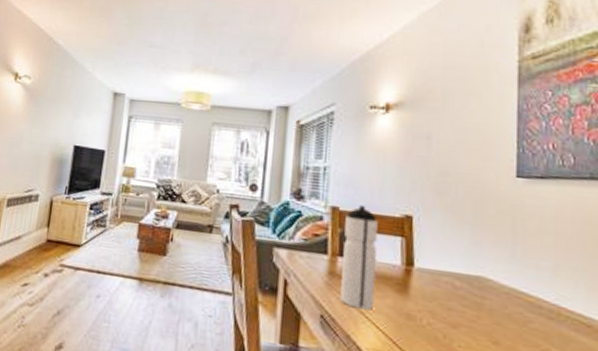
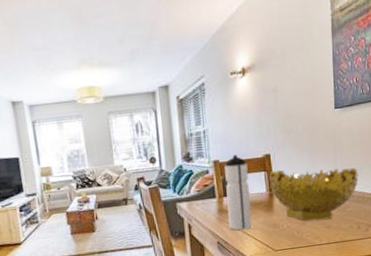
decorative bowl: none [407,239,551,332] -> present [269,168,358,221]

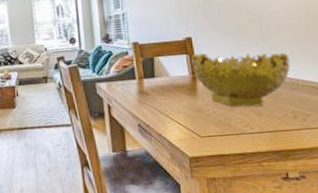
water bottle: present [225,154,252,231] -> none [144,36,174,114]

